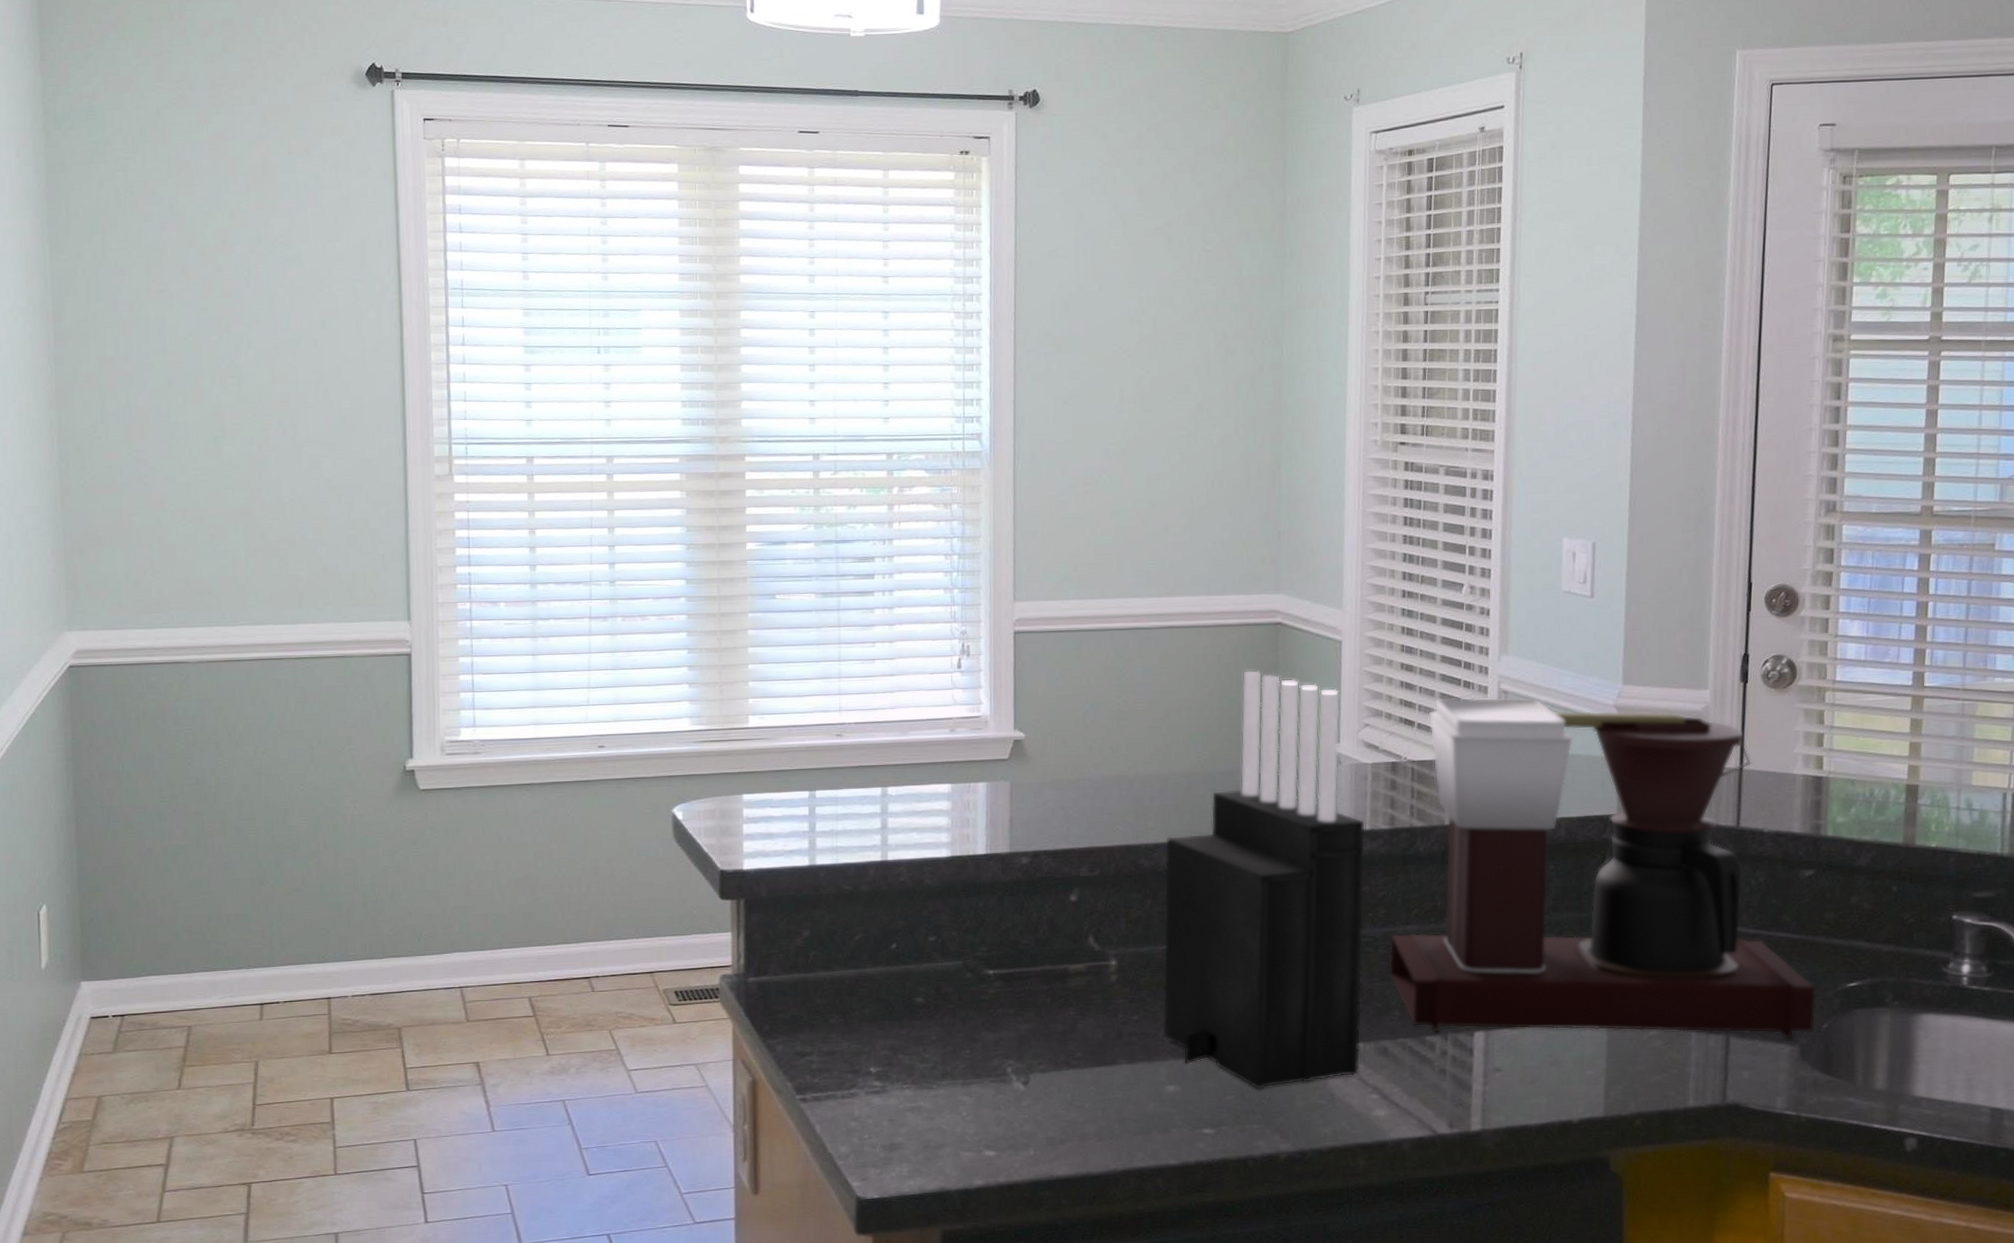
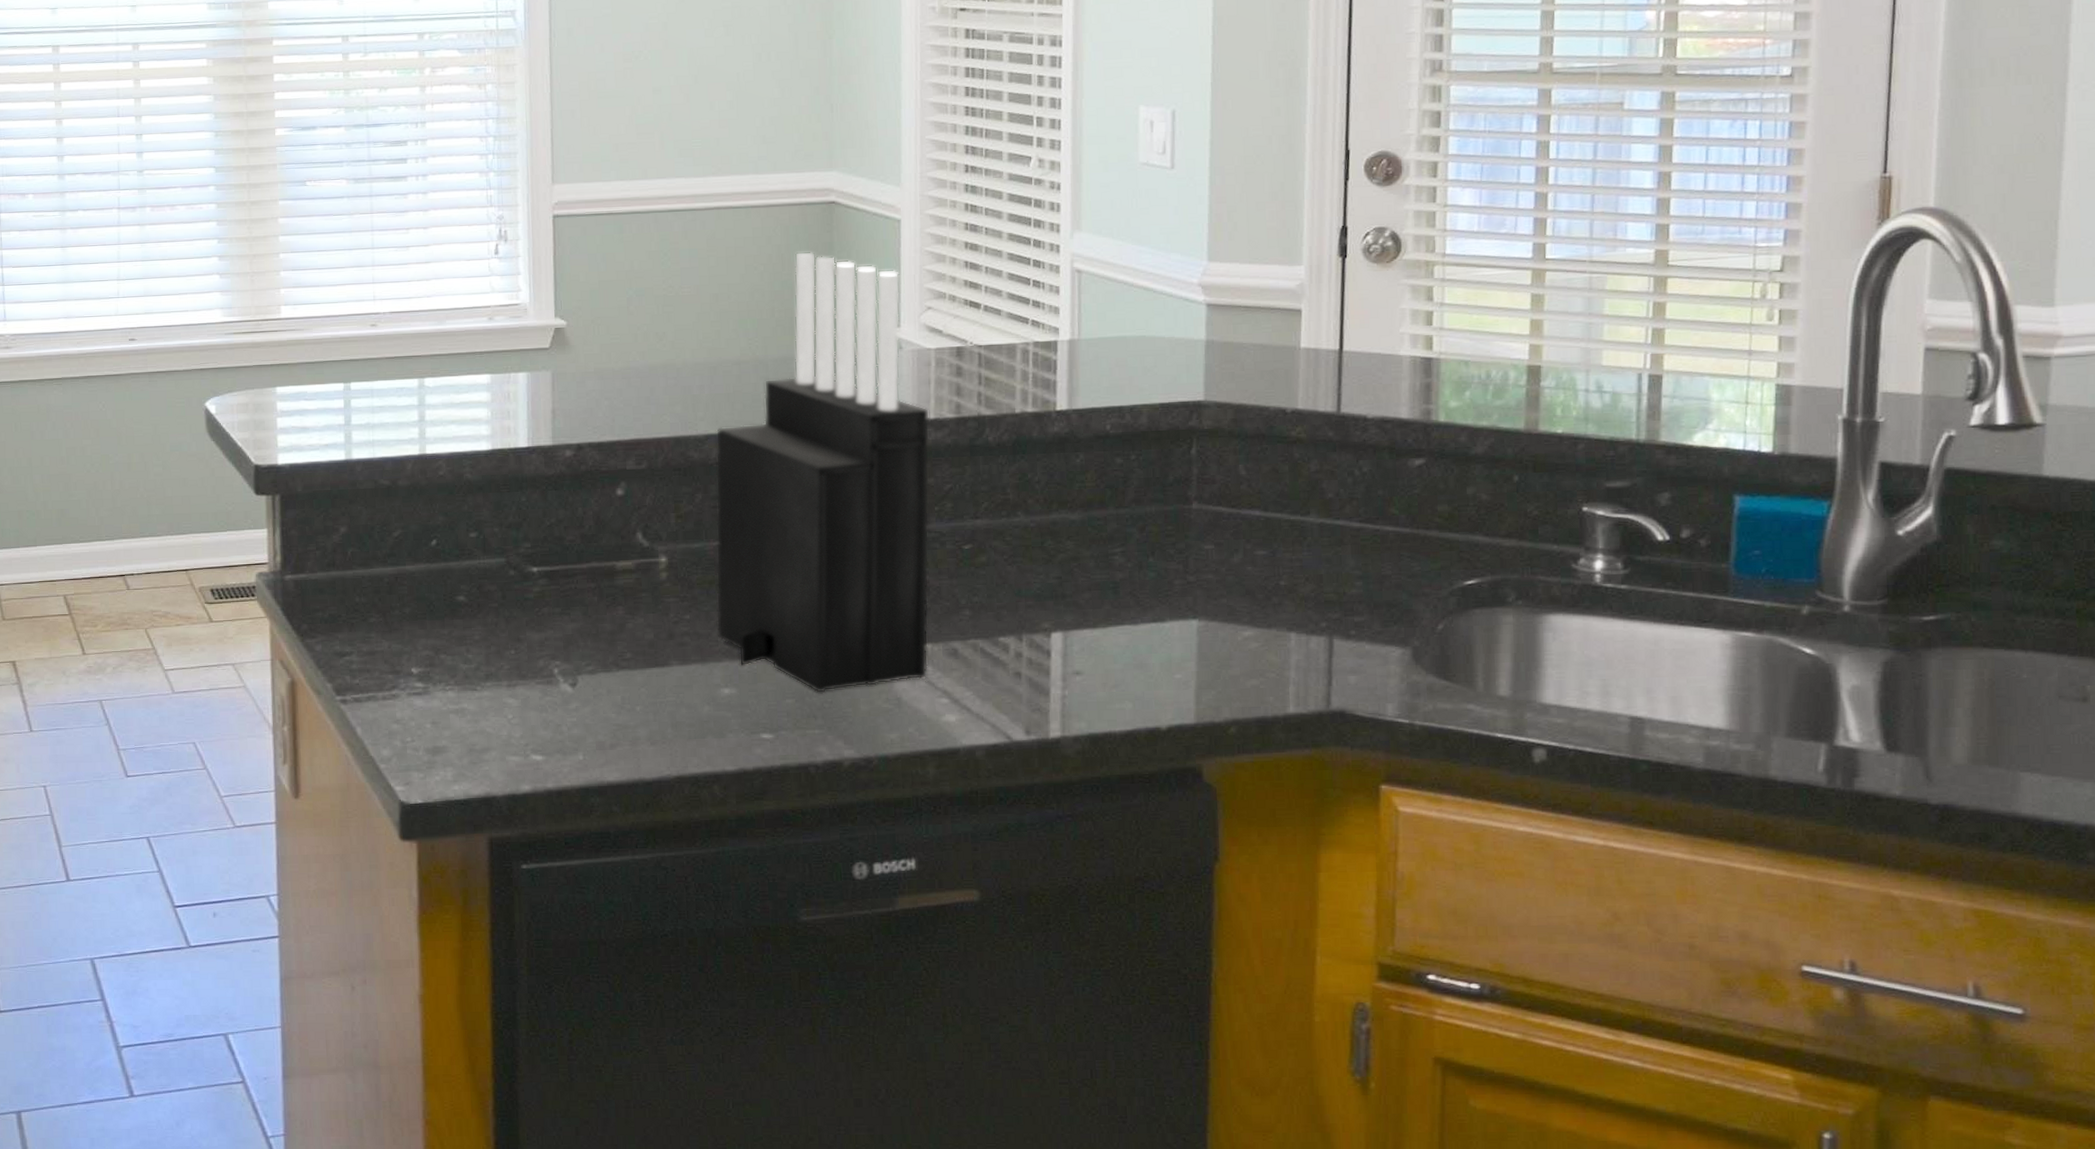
coffee maker: present [1389,696,1816,1040] -> none [957,277,1430,642]

